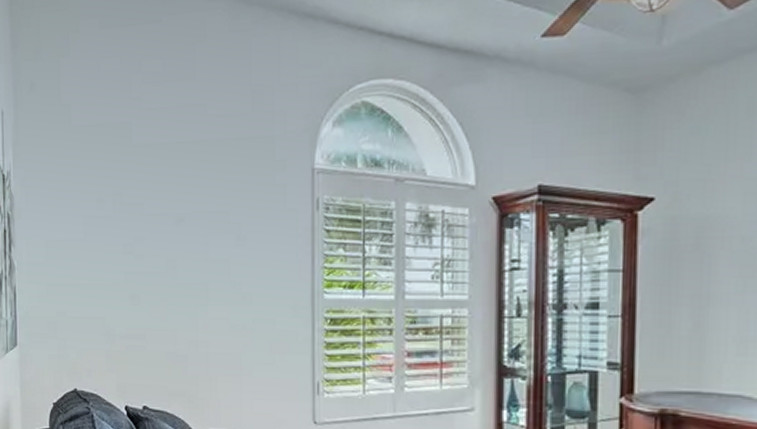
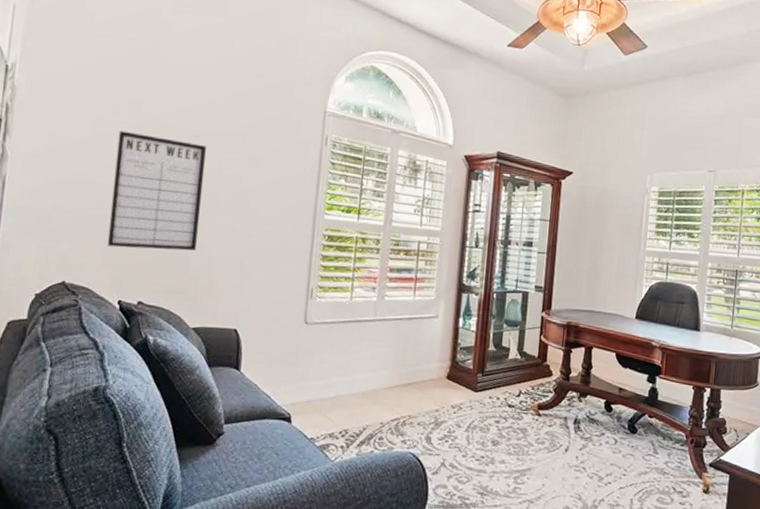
writing board: none [106,225,193,350] -> present [107,130,206,251]

